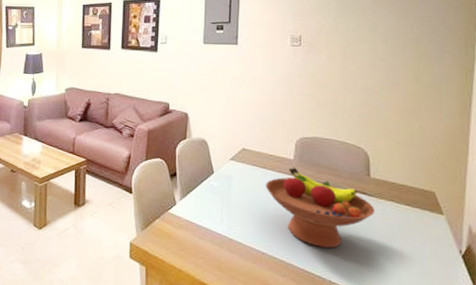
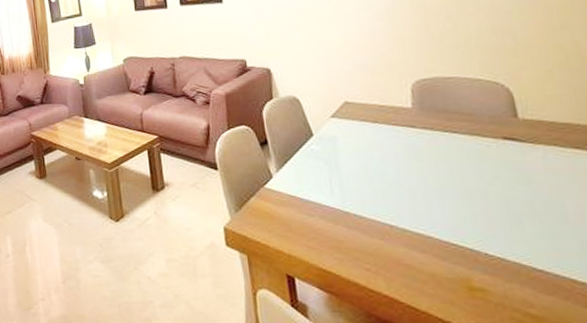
fruit bowl: present [265,167,375,249] -> none [380,117,533,213]

